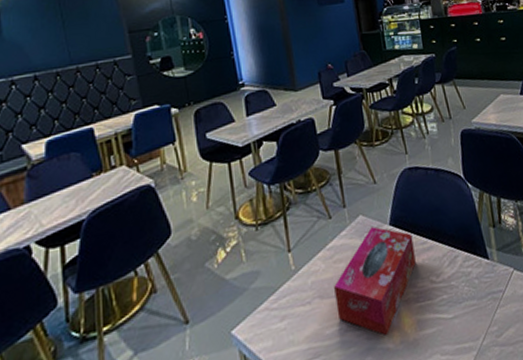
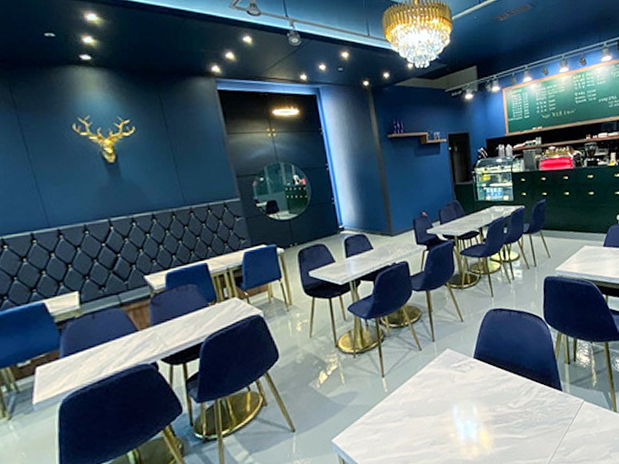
tissue box: present [334,226,416,335] -> none [422,359,496,449]

